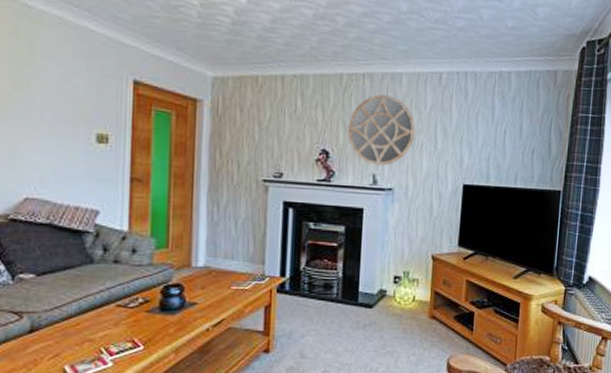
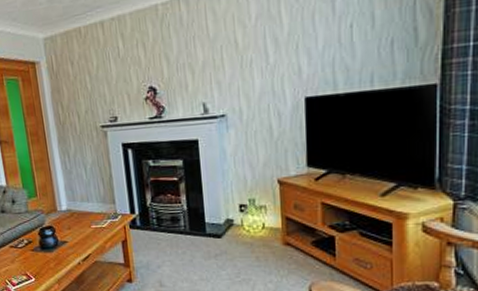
home mirror: present [347,94,416,166] -> none [170,15,242,94]

